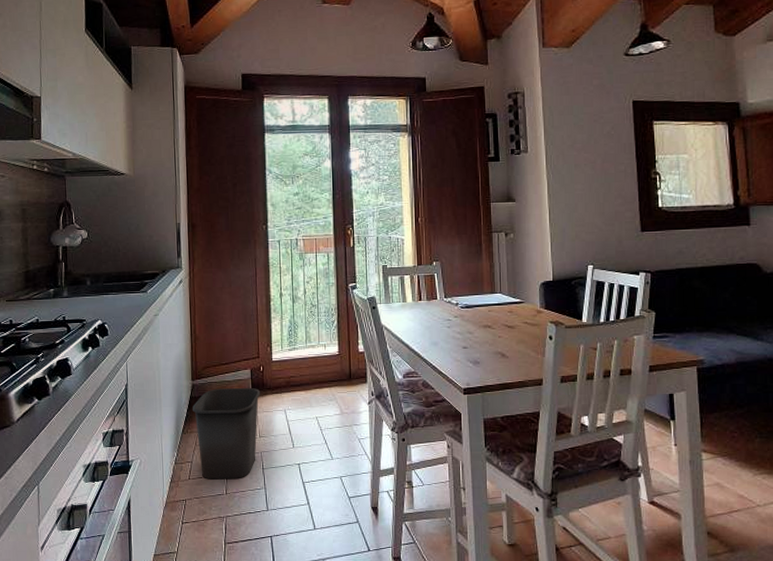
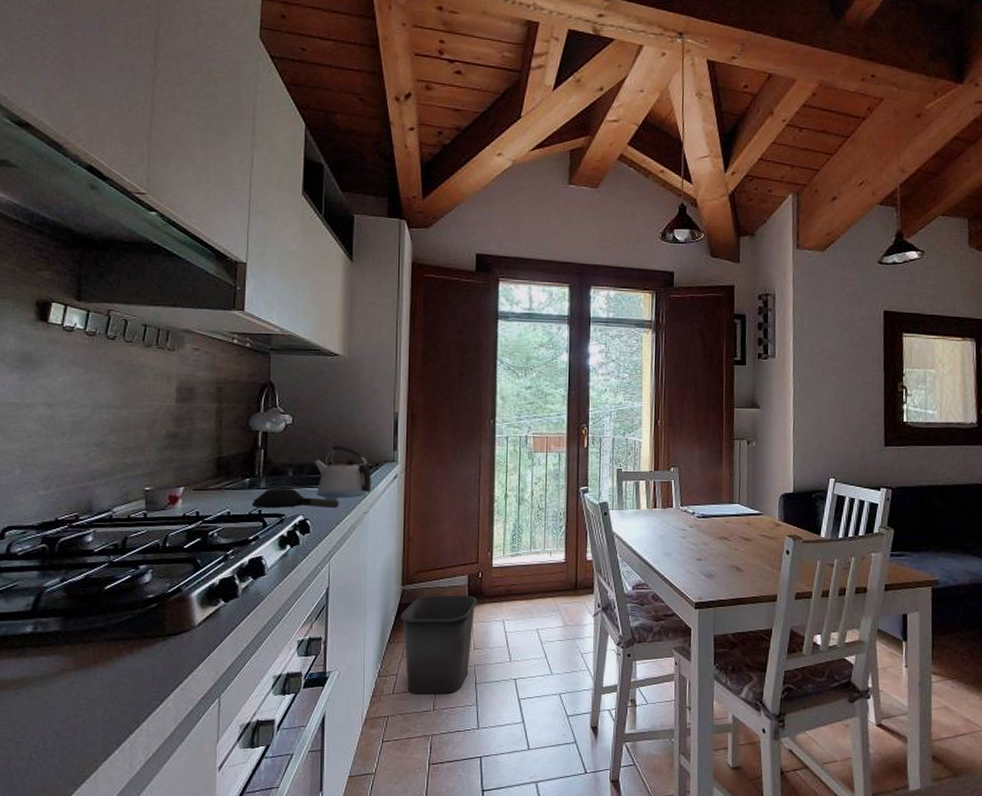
frying pan: none [56,295,133,315] -> present [251,487,340,509]
kettle: none [108,254,159,305] -> present [314,444,371,500]

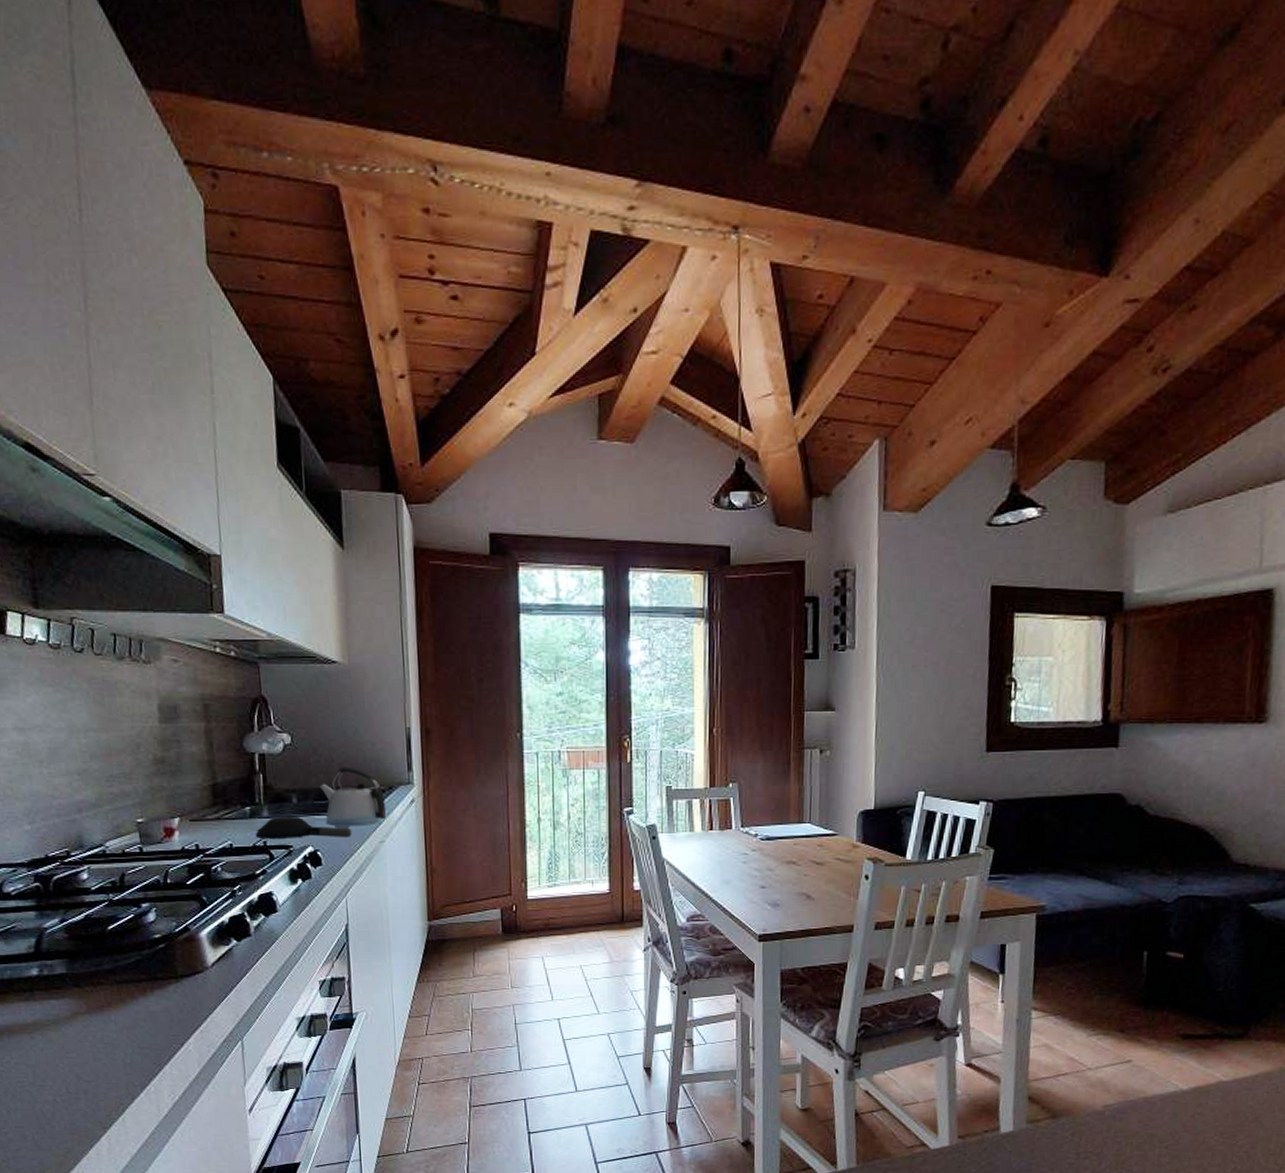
waste bin: present [401,594,478,695] -> none [429,930,513,1036]

